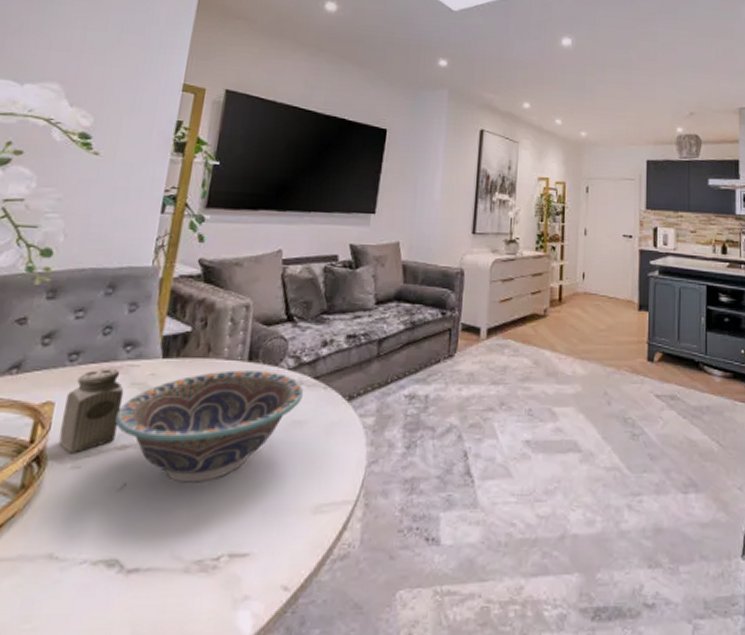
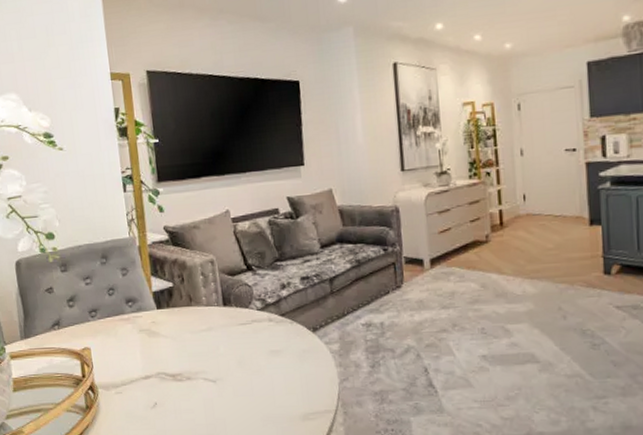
salt shaker: present [59,367,124,454] -> none [97,319,139,384]
decorative bowl: present [114,370,304,483] -> none [135,313,275,401]

